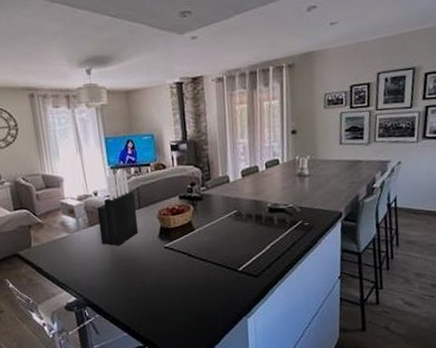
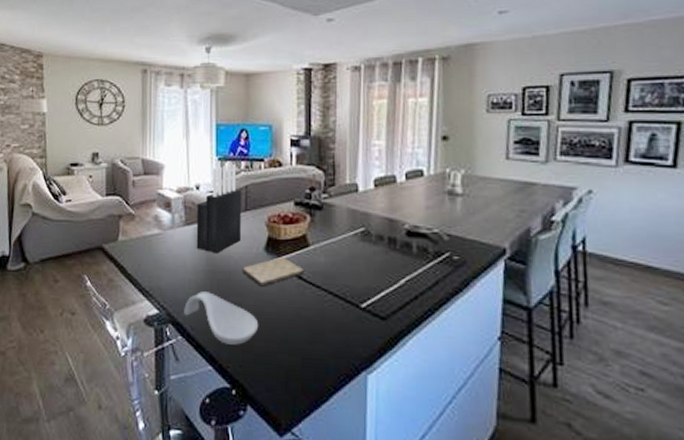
spoon rest: none [97,277,161,315] -> present [184,291,259,345]
cutting board: none [142,241,193,267] -> present [242,257,305,287]

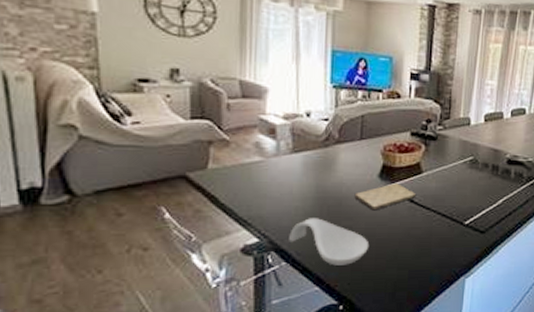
knife block: present [196,164,242,254] -> none [305,93,358,181]

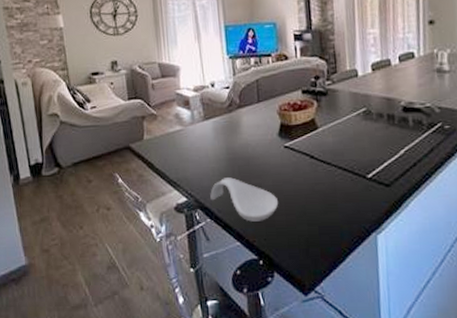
cutting board: present [354,183,417,211] -> none [259,141,316,168]

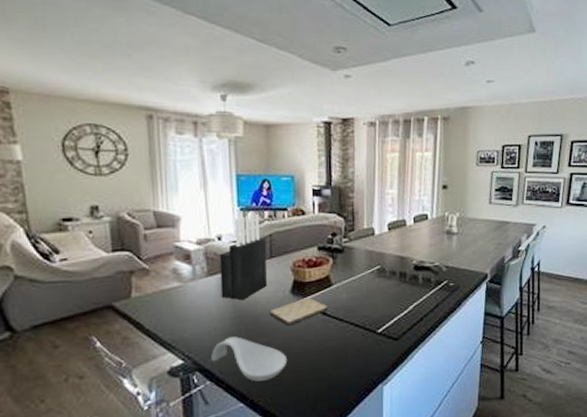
knife block: none [213,61,256,143] -> present [219,214,267,301]
cutting board: none [259,141,316,168] -> present [269,297,329,326]

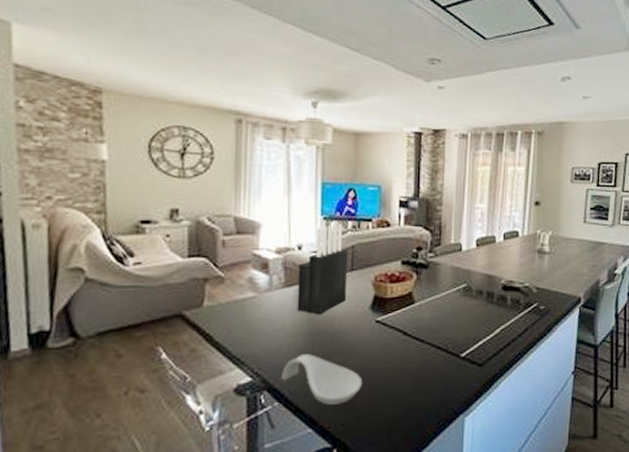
cutting board: present [269,297,329,326] -> none [346,315,410,345]

